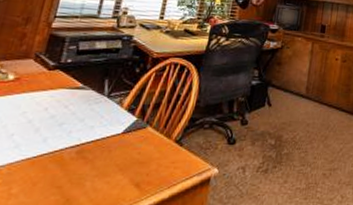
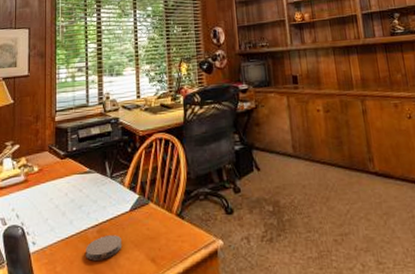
coaster: none [54,157,106,183] -> present [86,235,123,261]

